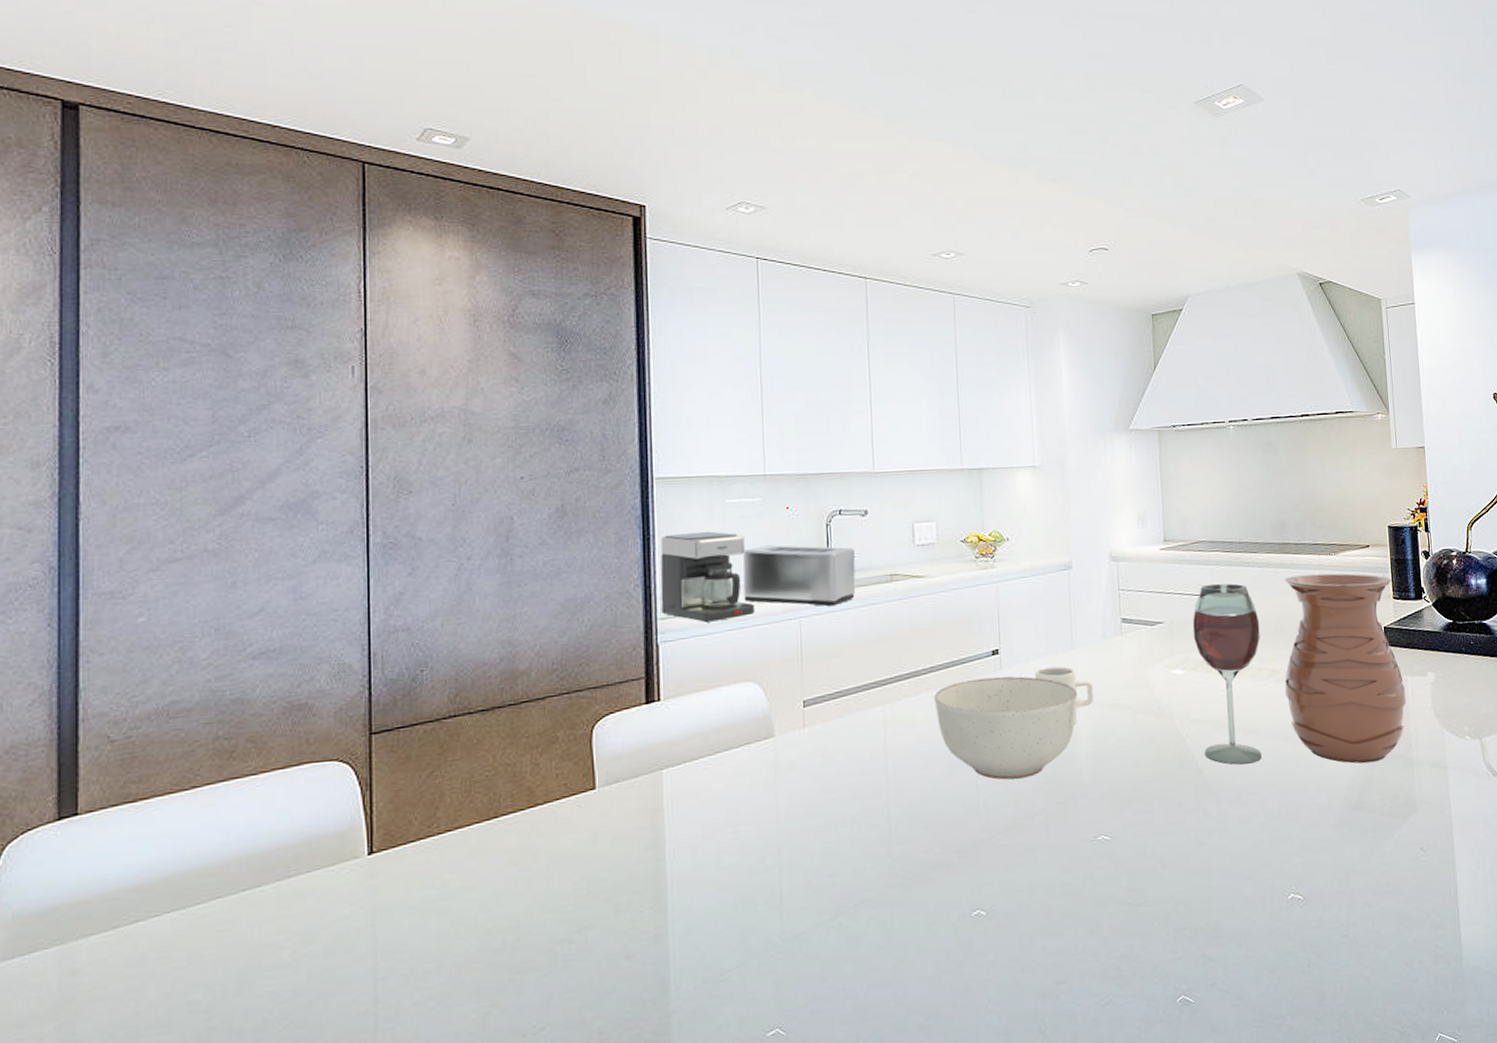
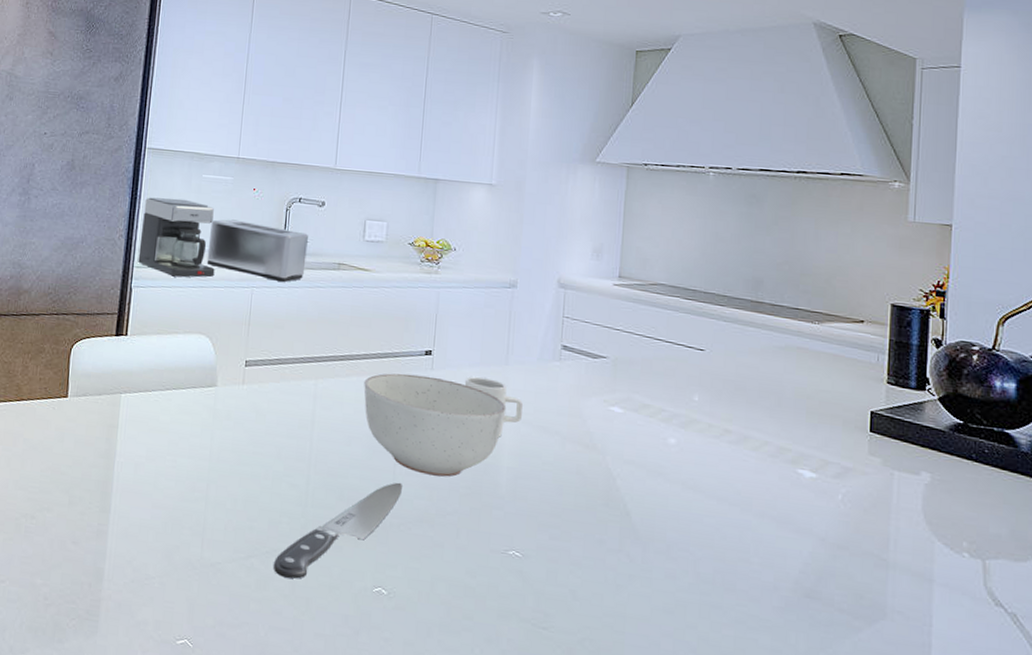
kitchen knife: none [864,794,987,928] -> present [274,482,402,579]
wineglass: present [1192,583,1262,765] -> none [636,328,717,520]
vase: present [1284,573,1407,764] -> none [737,337,890,553]

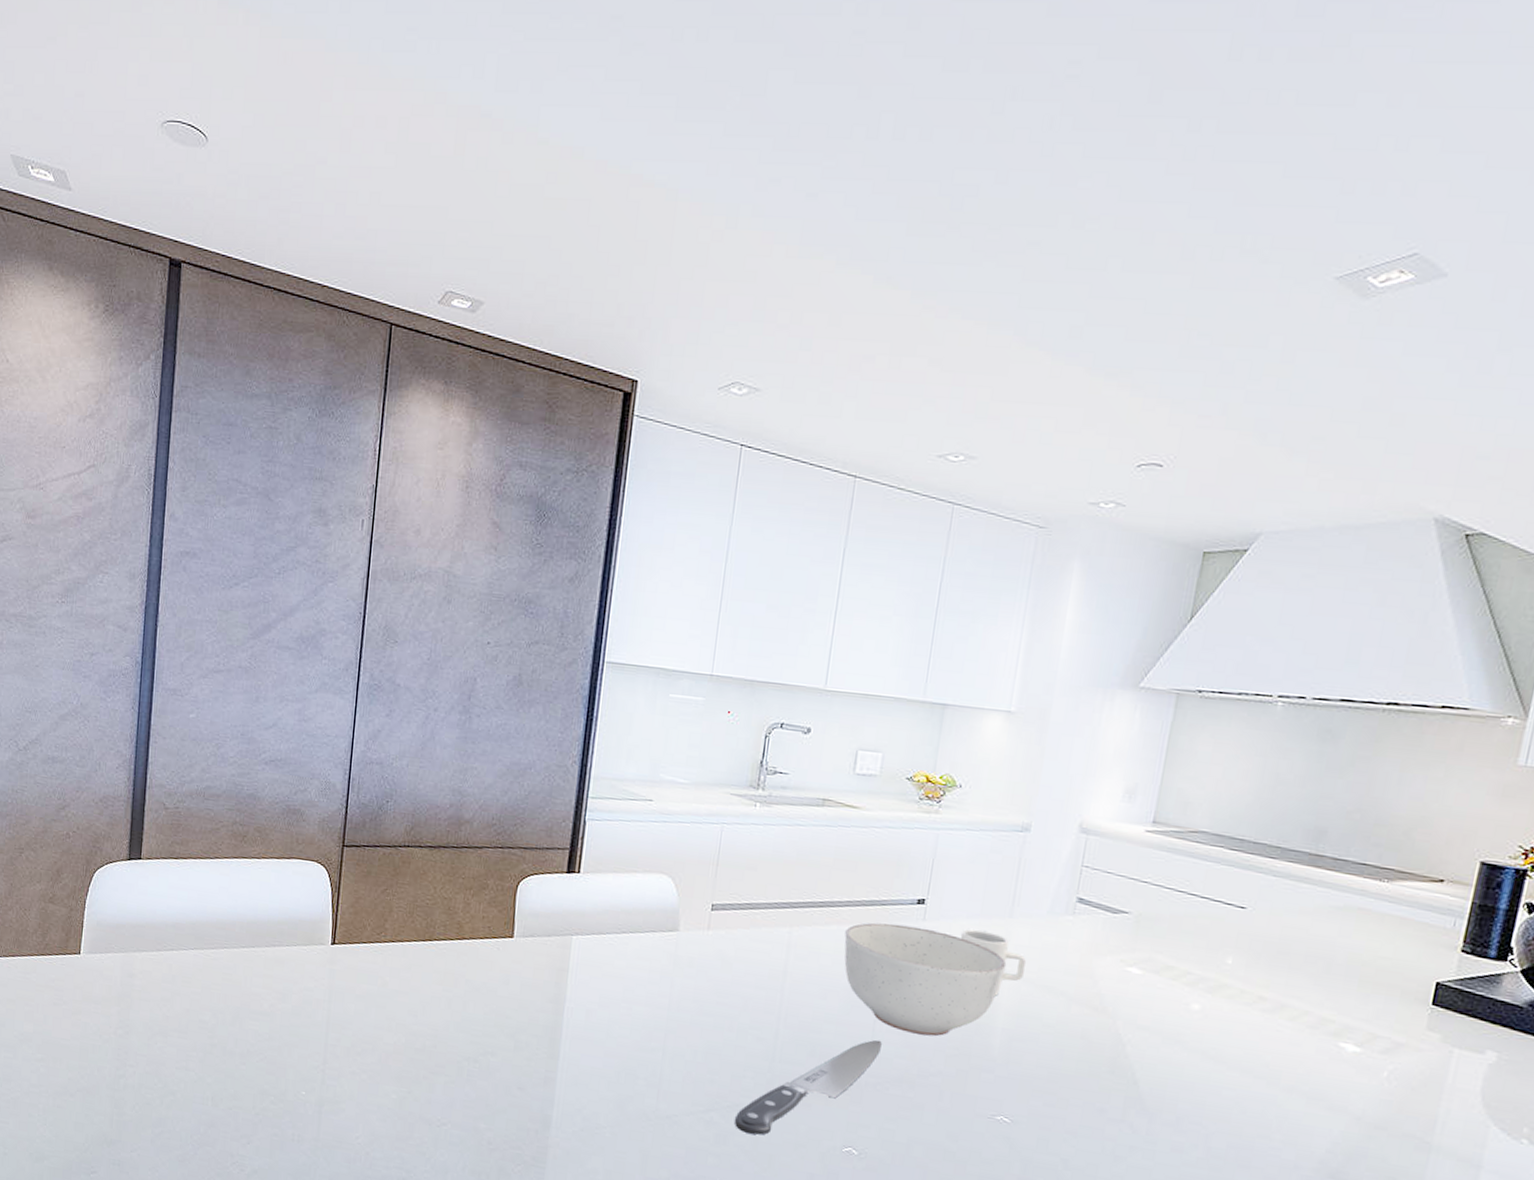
coffee maker: present [138,197,215,278] -> none [593,719,681,811]
toaster: present [206,219,308,283] -> none [671,745,789,820]

